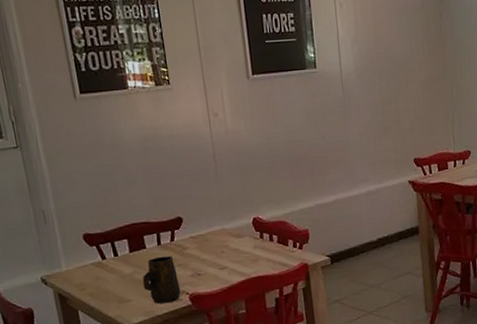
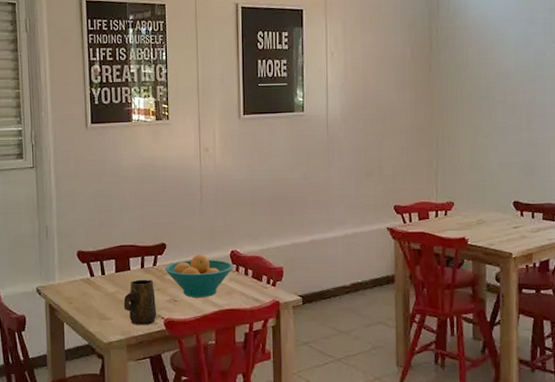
fruit bowl: none [184,224,258,270] -> present [165,253,234,298]

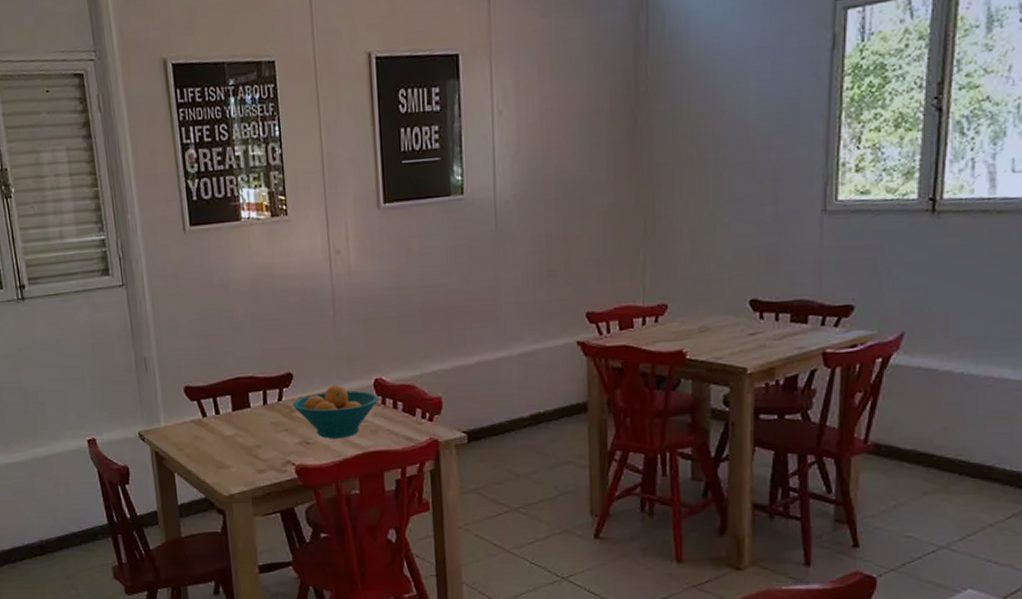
mug: present [123,279,157,325] -> none [244,417,286,474]

